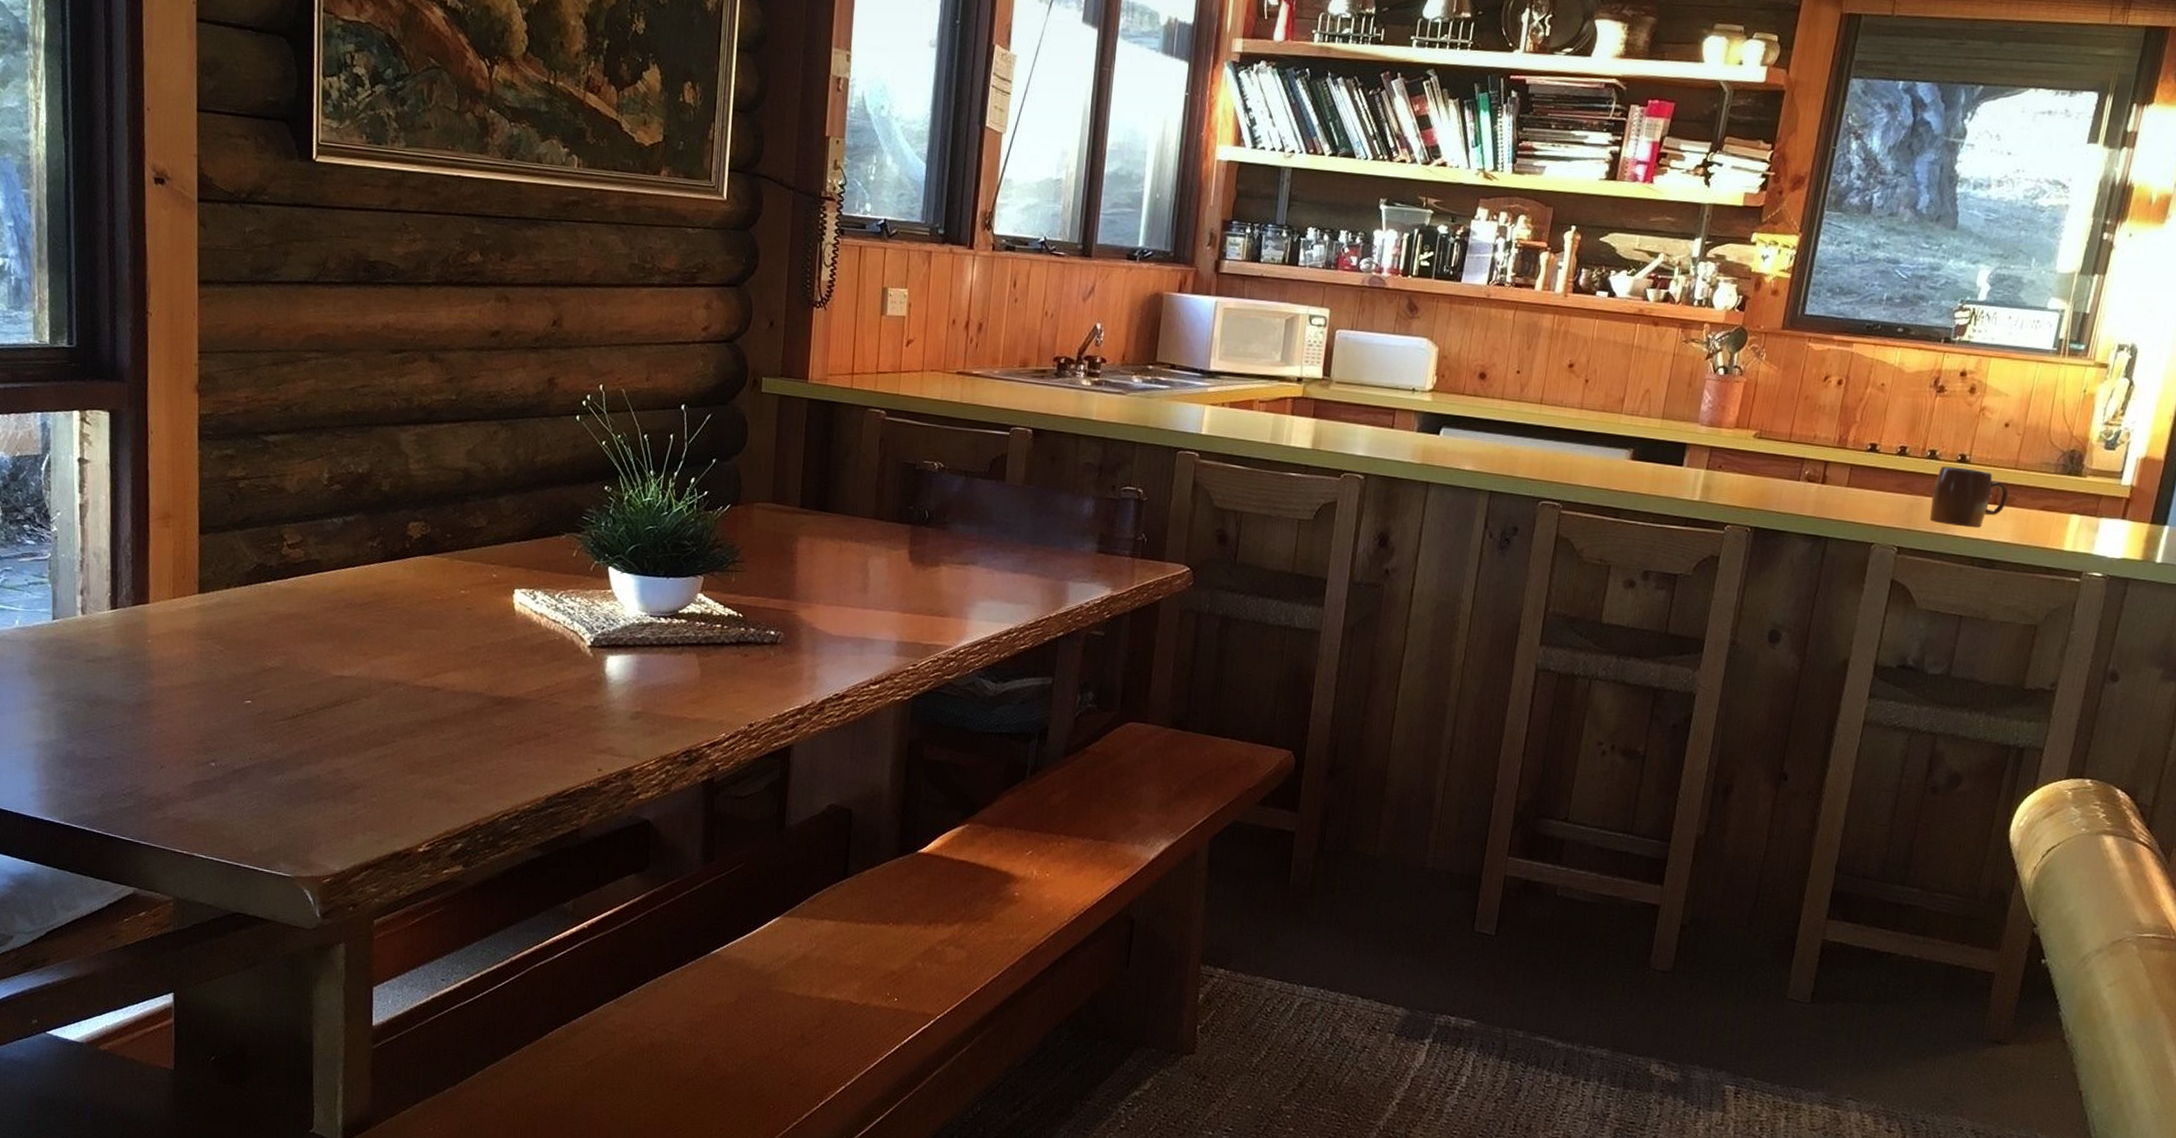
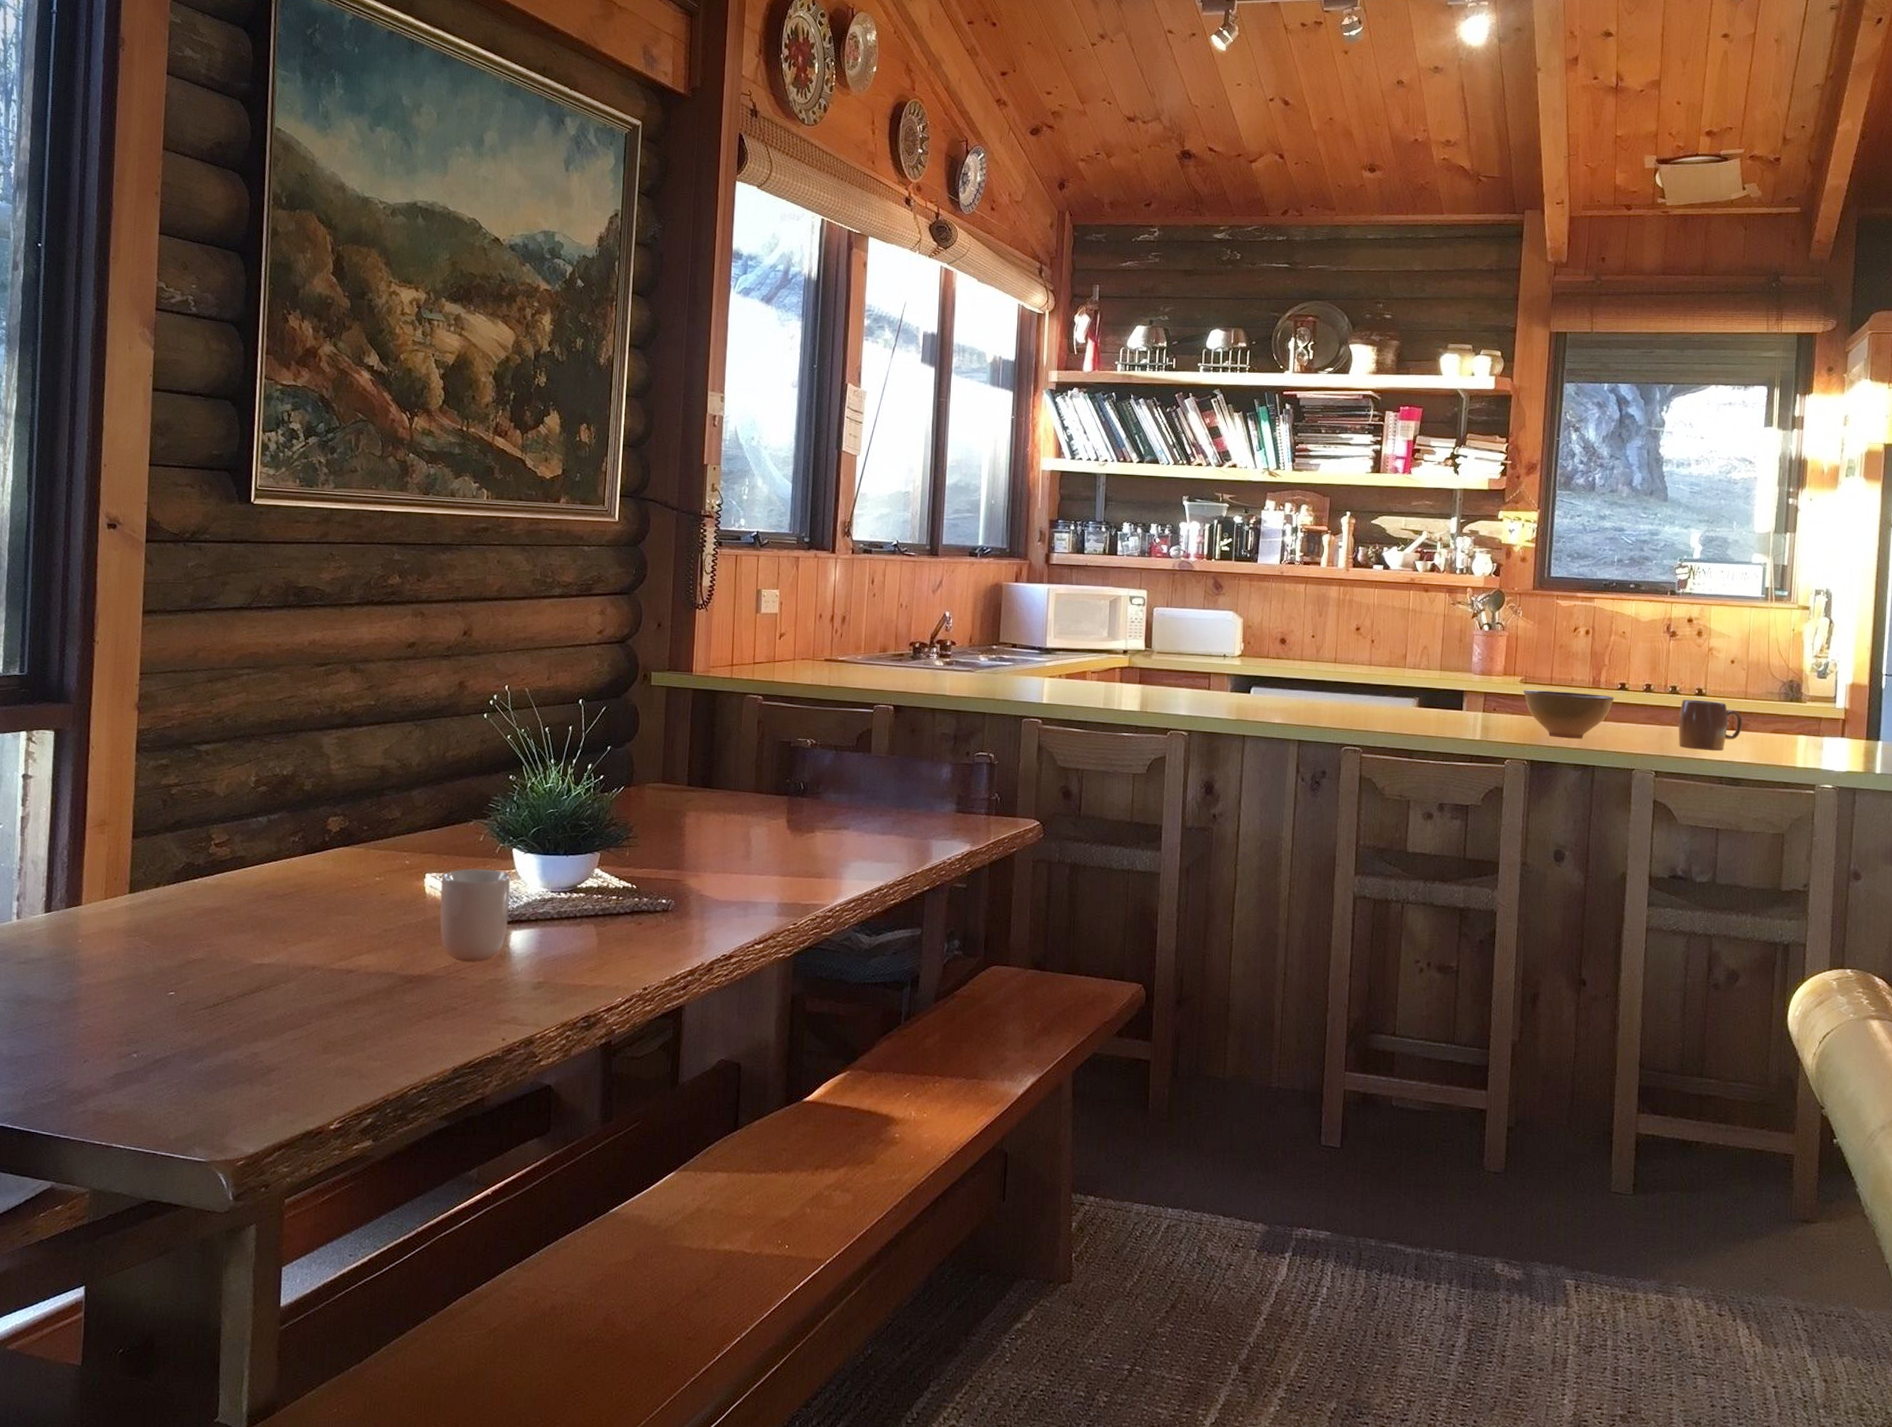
cup: none [530,586,607,687] -> present [439,869,511,962]
bowl: none [1756,446,1862,506] -> present [1523,690,1615,739]

